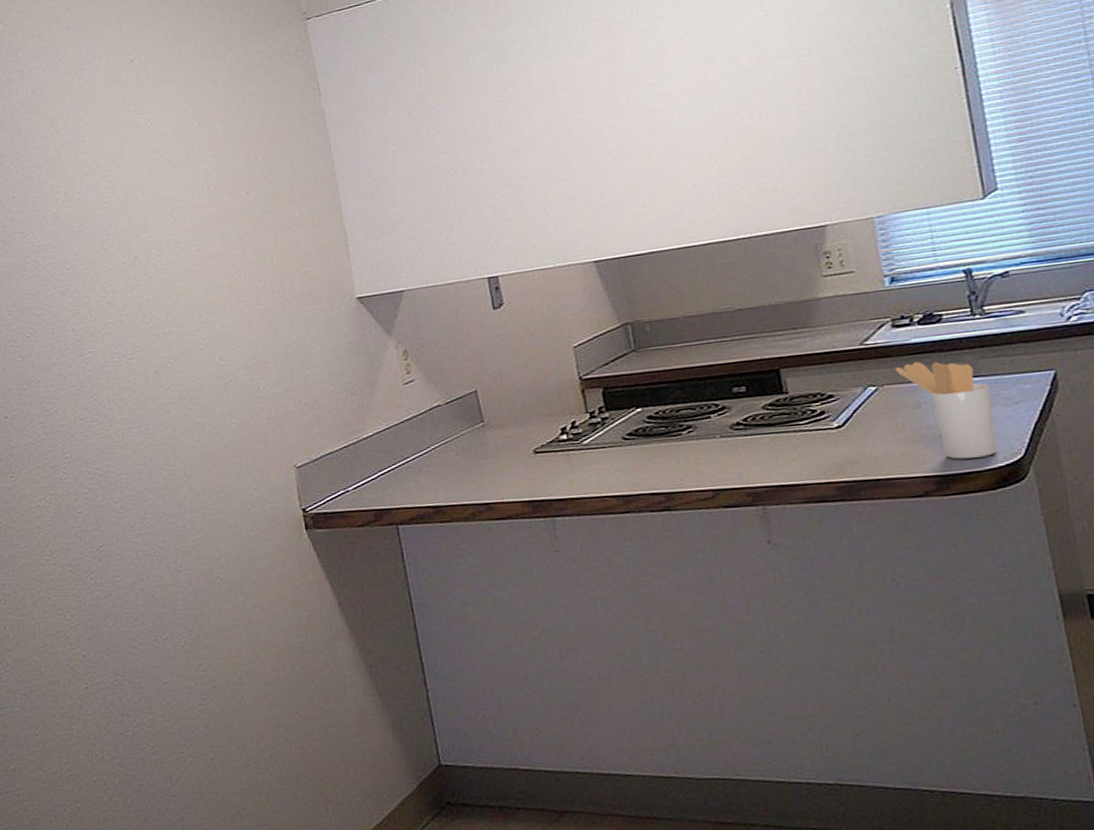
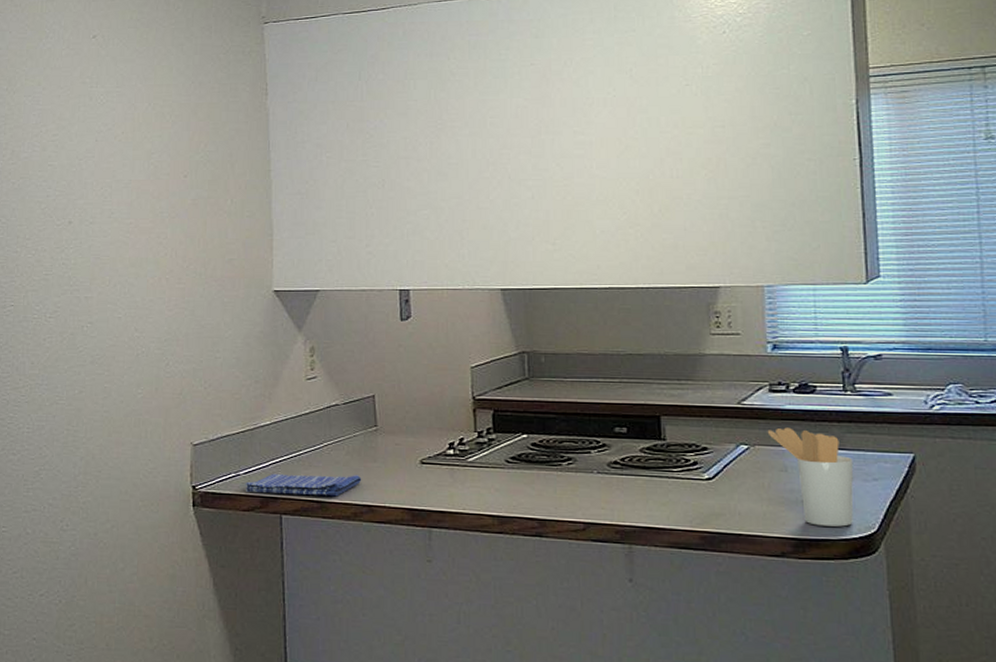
dish towel: none [355,474,476,507] -> present [245,473,362,497]

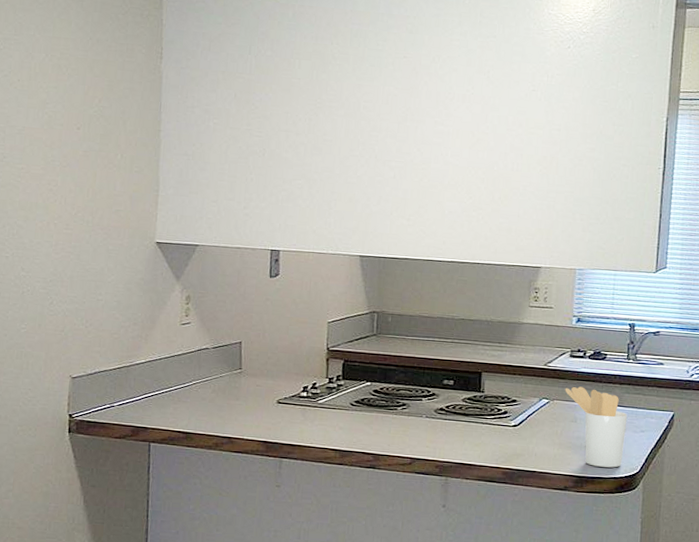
dish towel: present [245,473,362,497] -> none [118,406,225,429]

